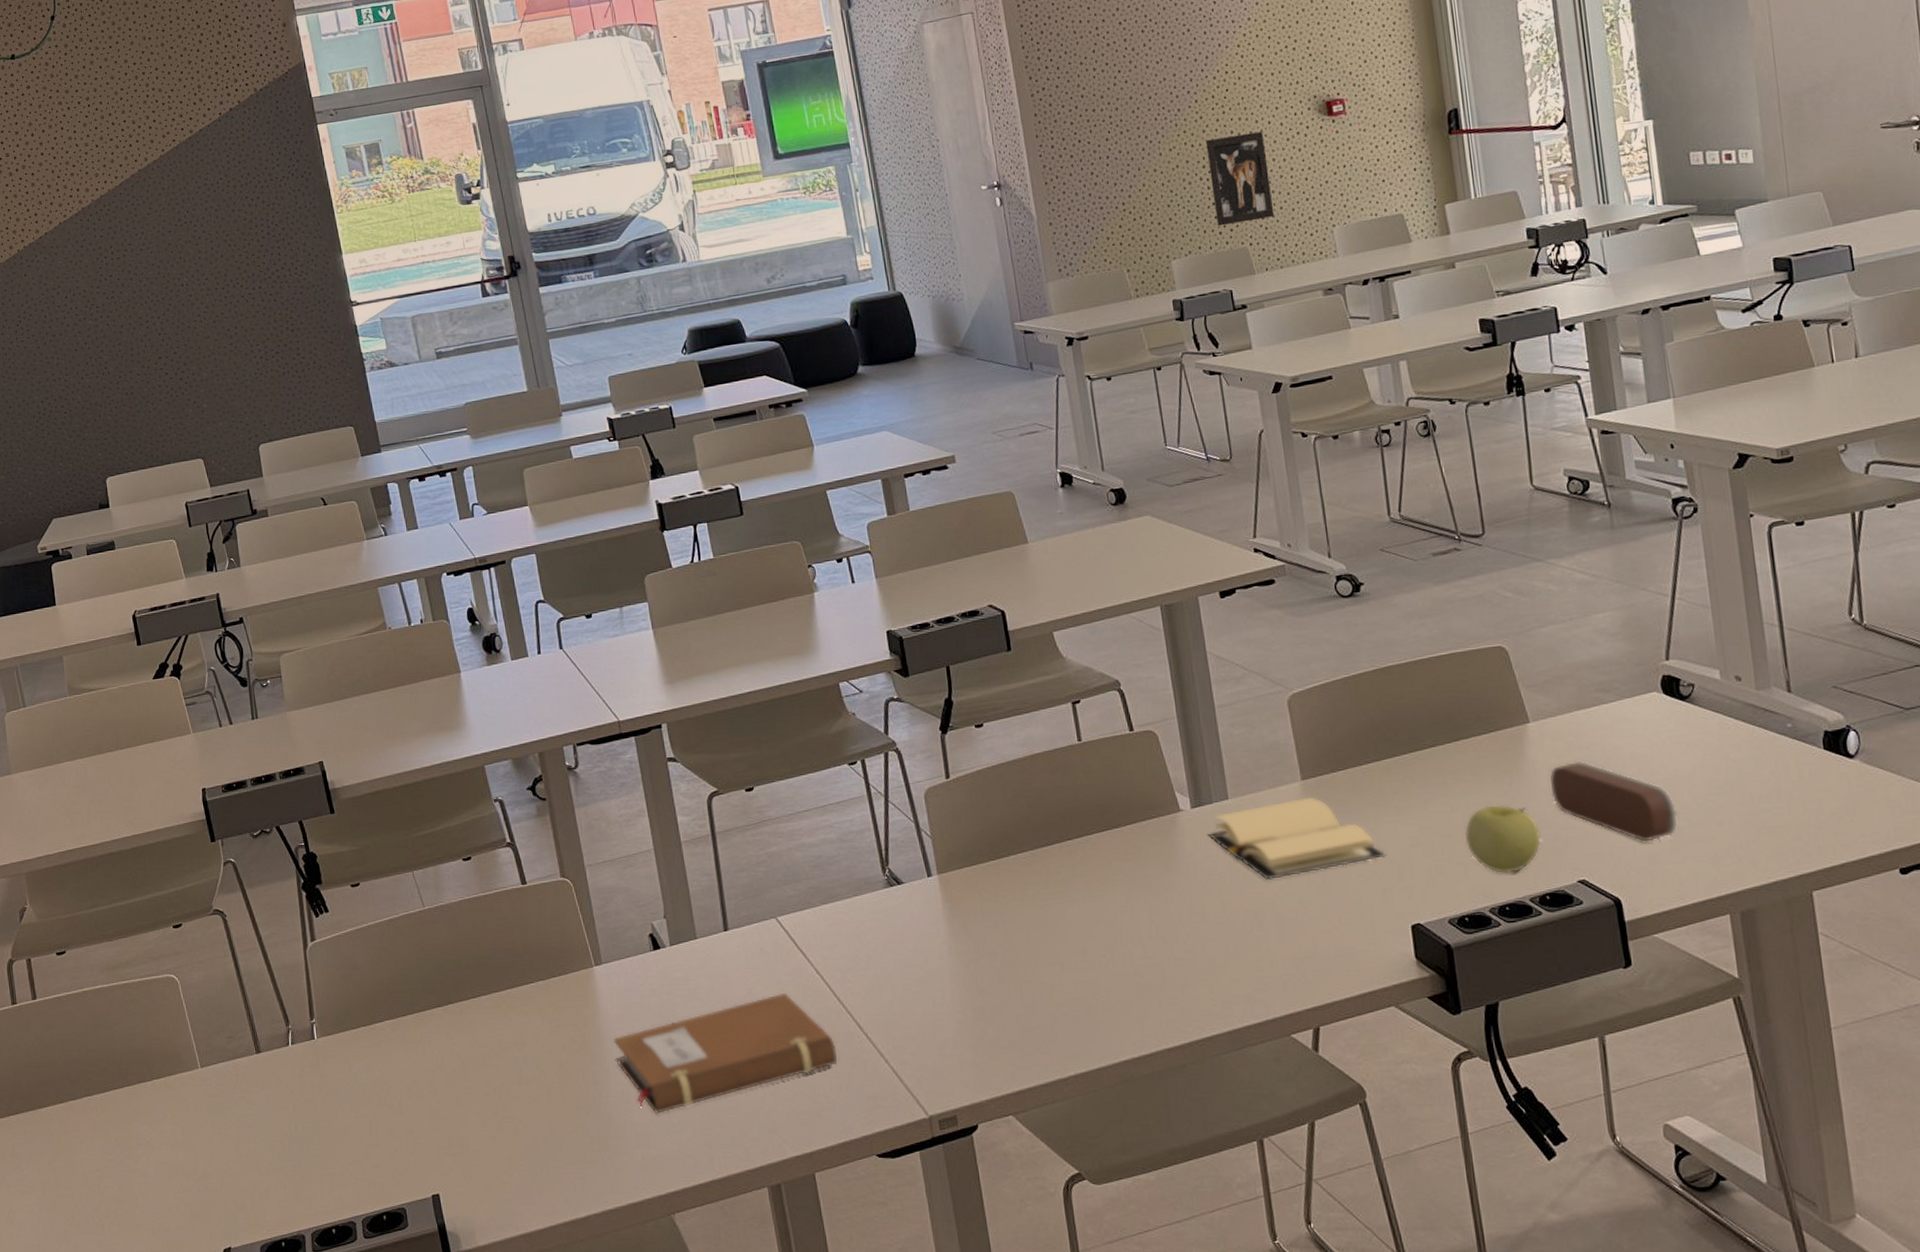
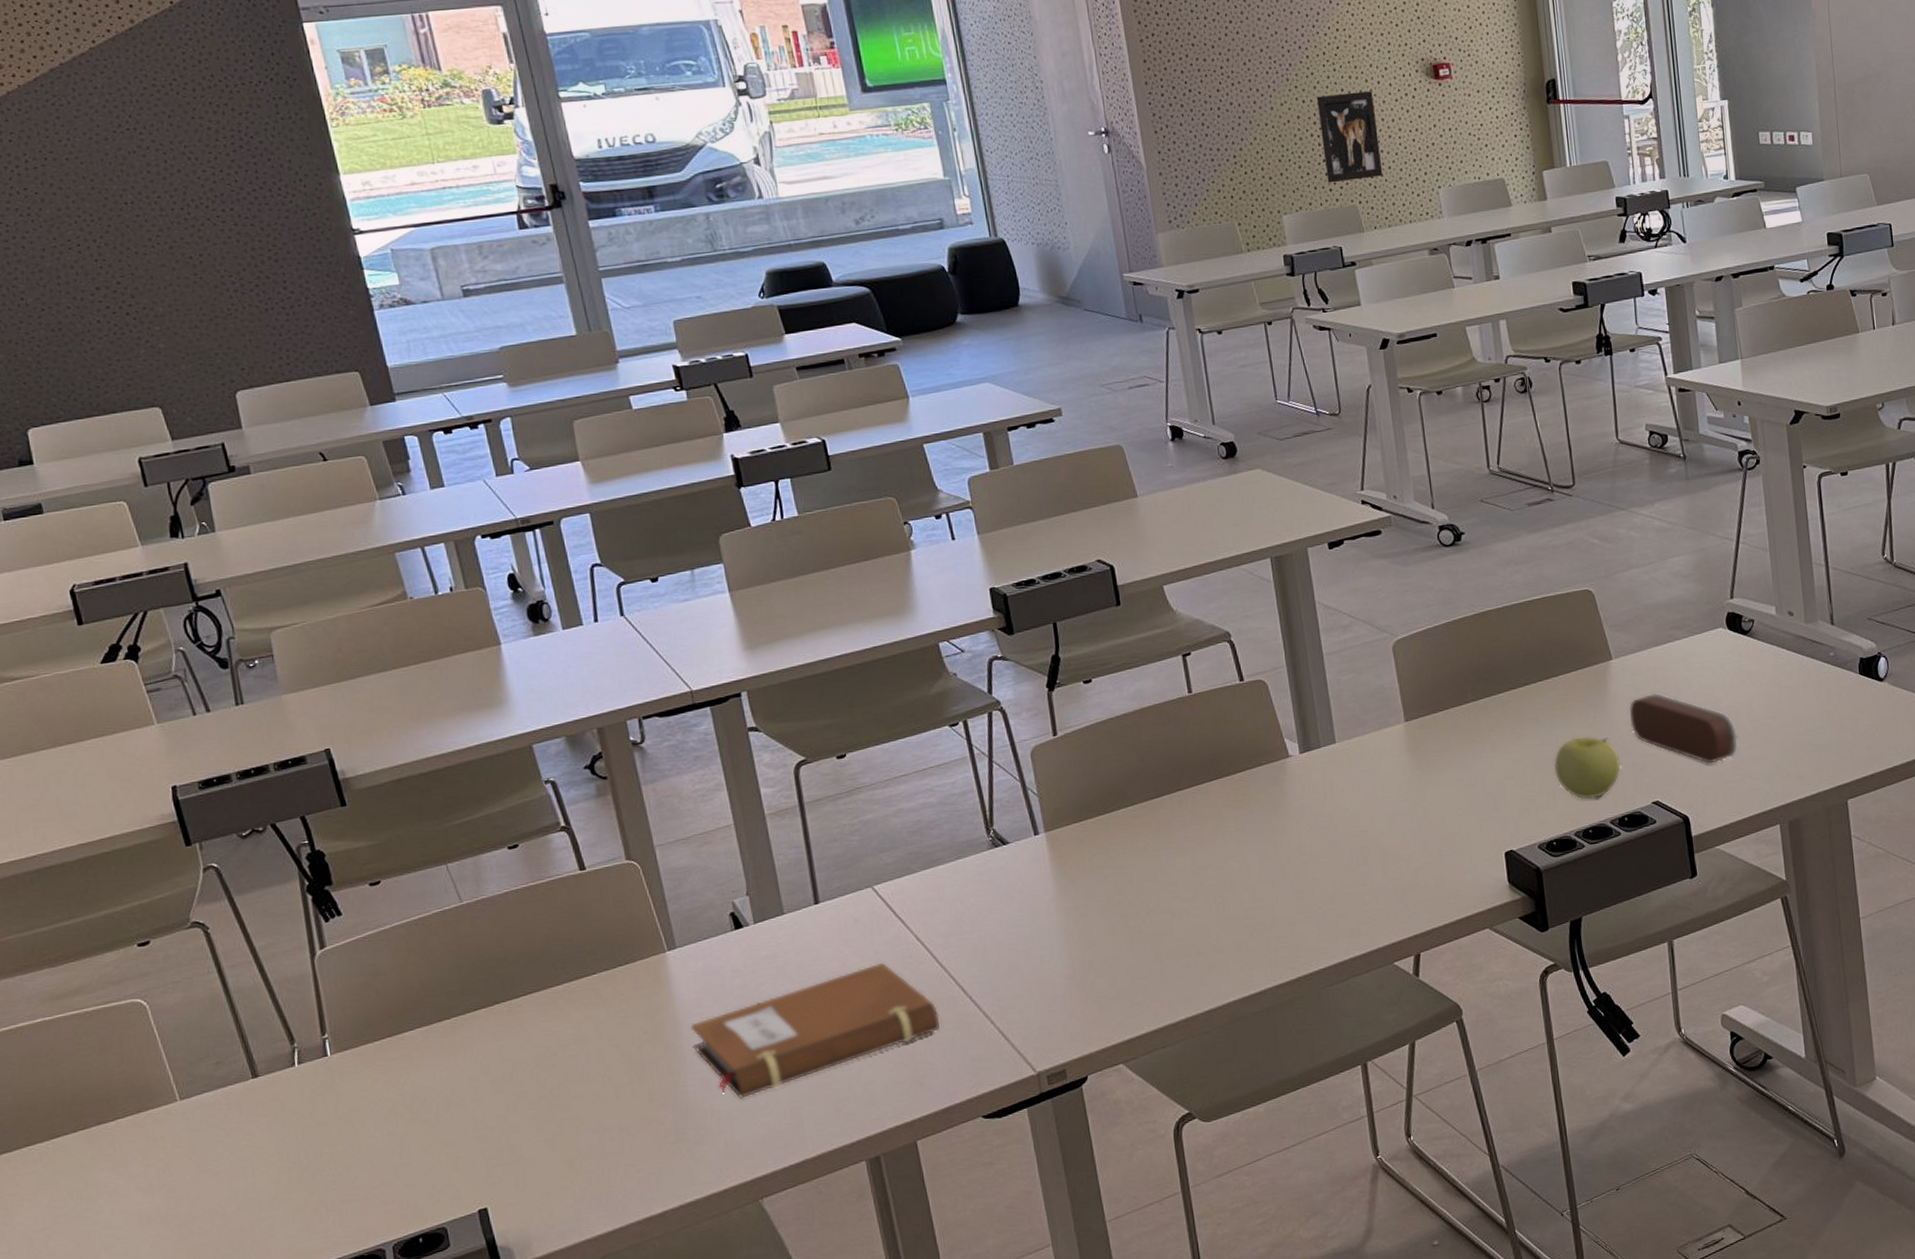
book: present [1209,796,1386,881] -> none [1317,737,1483,819]

